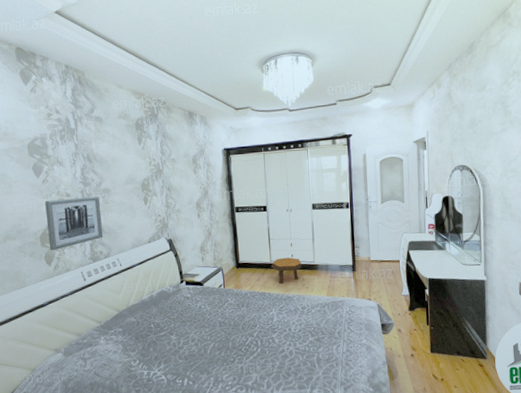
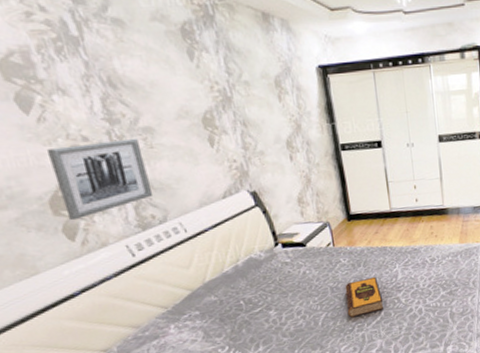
hardback book: none [230,317,261,351] -> present [345,276,384,318]
footstool: present [271,257,302,284] -> none [391,202,429,235]

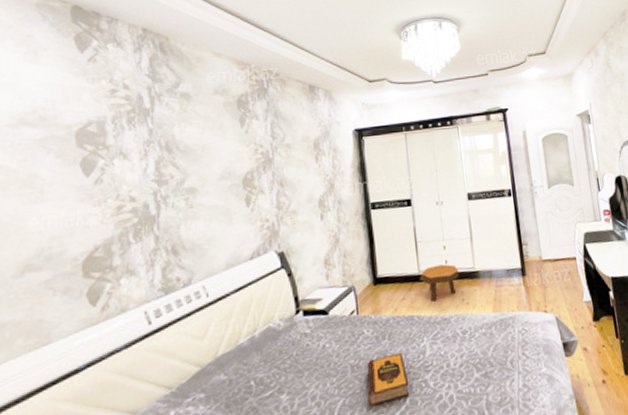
wall art: present [47,138,154,221] -> none [95,198,183,284]
footstool: none [391,202,429,235] -> present [420,264,459,302]

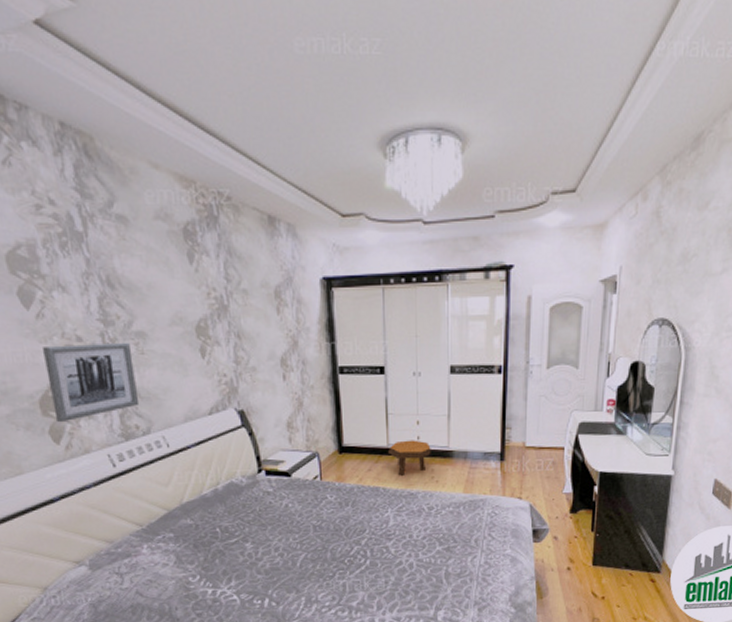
wall art: none [95,198,183,284] -> present [43,342,140,423]
hardback book: present [367,352,410,407] -> none [329,519,371,563]

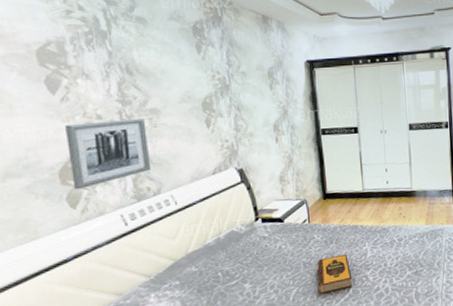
hardback book: none [329,519,371,563] -> present [317,253,353,294]
footstool: present [388,440,431,476] -> none [364,184,398,215]

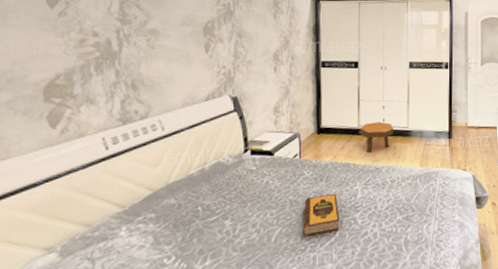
wall art: present [65,117,152,190] -> none [56,38,143,109]
footstool: none [364,184,398,215] -> present [359,122,394,153]

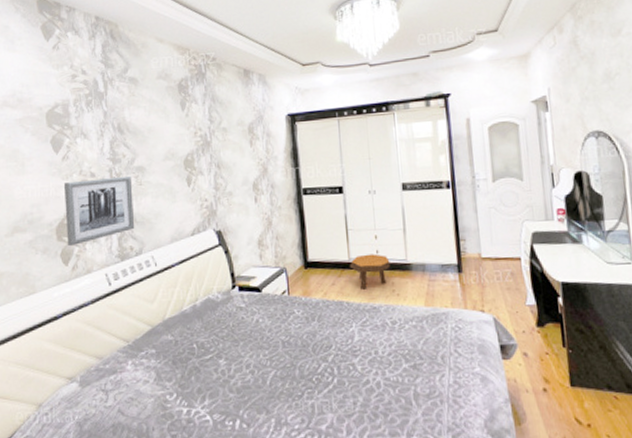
wall art: none [56,38,143,109] -> present [64,175,135,247]
hardback book: present [302,193,340,236] -> none [297,334,338,381]

